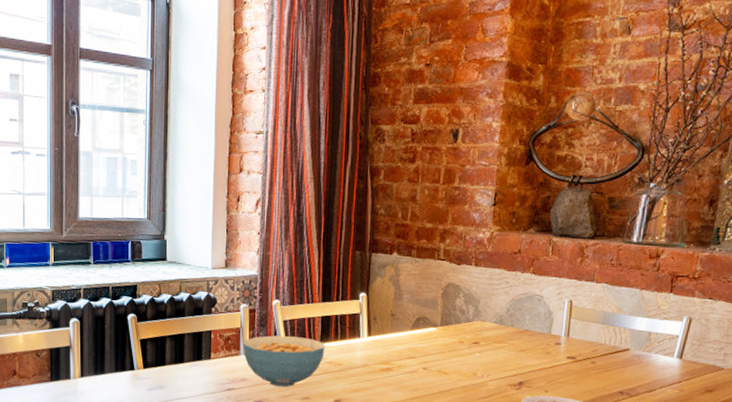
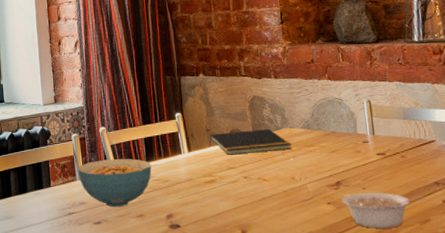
notepad: none [392,319,480,344] -> present [209,129,292,155]

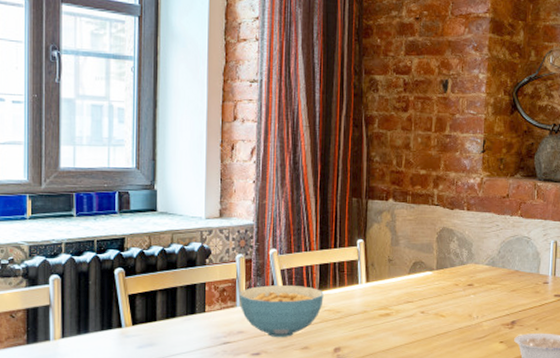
notepad: present [209,129,292,155] -> none [390,263,474,288]

